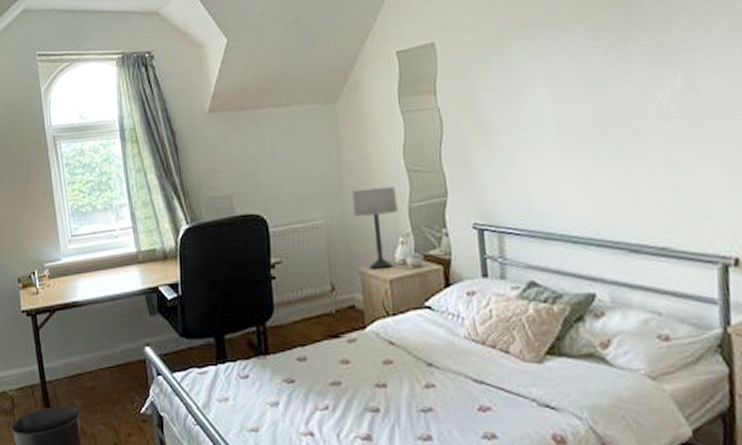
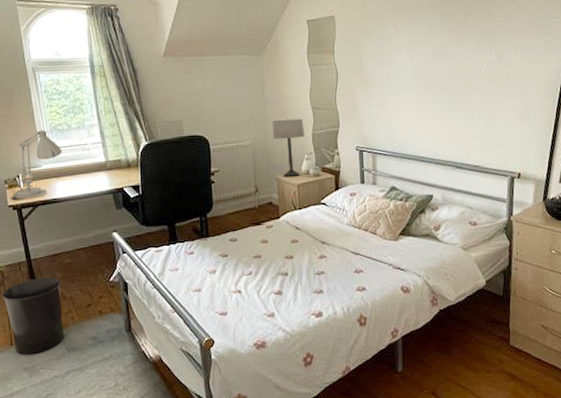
desk lamp: none [24,213,86,305] -> present [10,129,63,201]

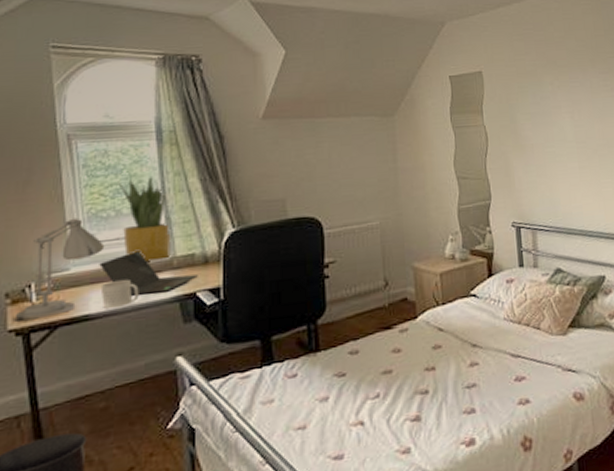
laptop: none [60,155,124,187] -> present [99,251,198,296]
mug: none [62,175,86,196] -> present [100,279,139,310]
planter: none [67,101,105,164] -> present [118,177,171,263]
table lamp: present [272,118,305,177] -> none [406,191,448,264]

